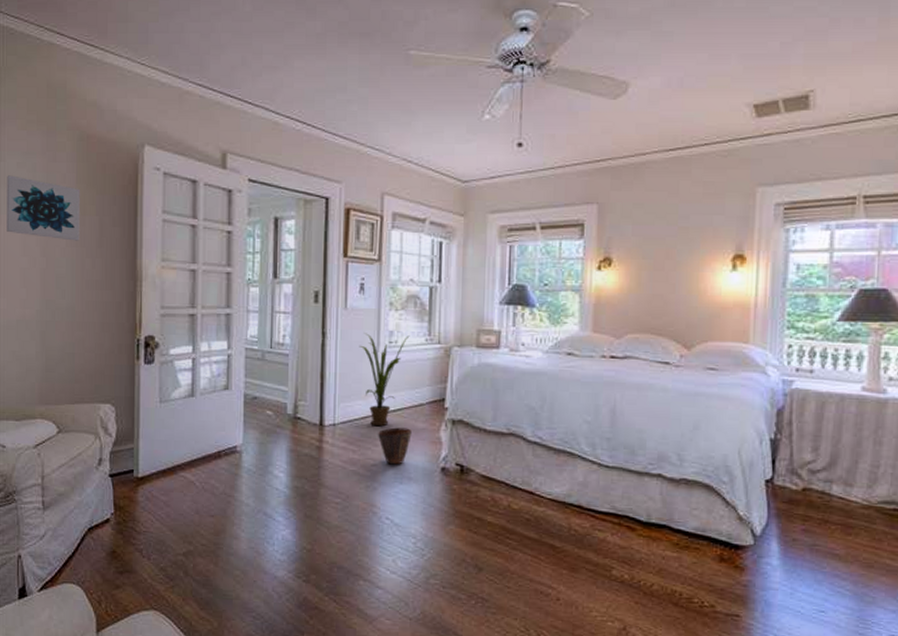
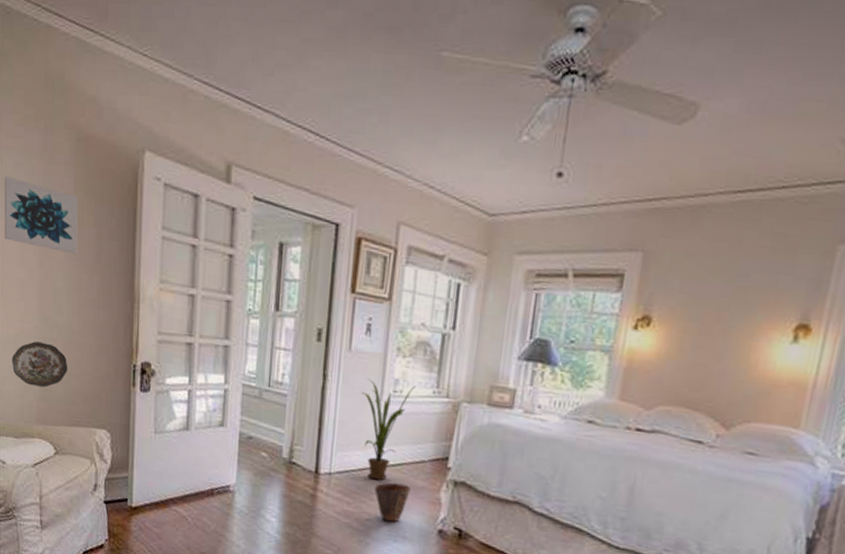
decorative plate: none [12,325,71,369] -> present [11,341,68,388]

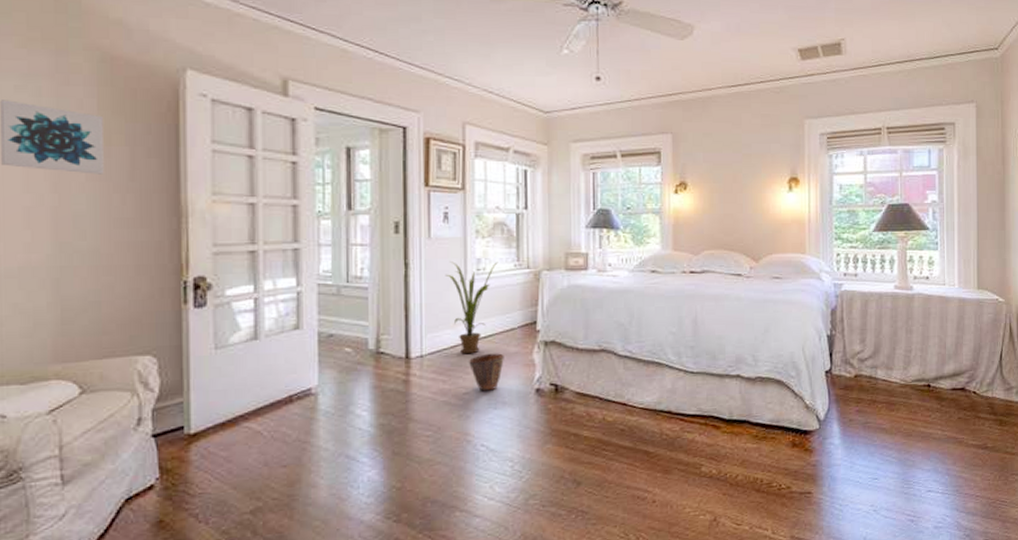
decorative plate: present [11,341,68,388] -> none [13,272,96,322]

